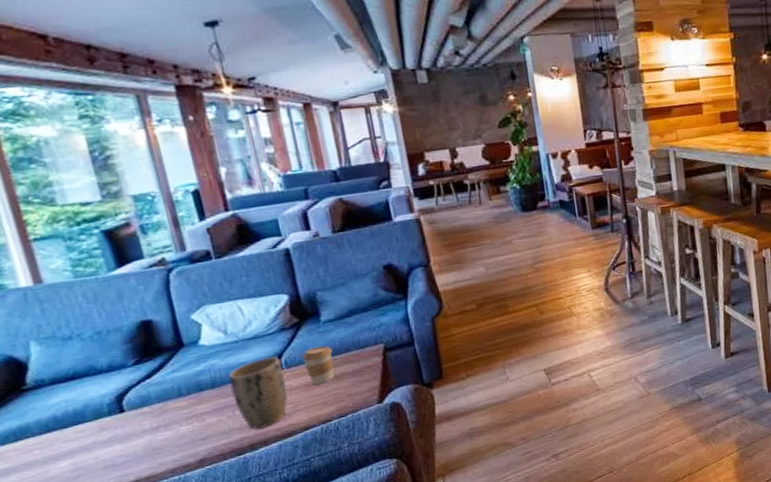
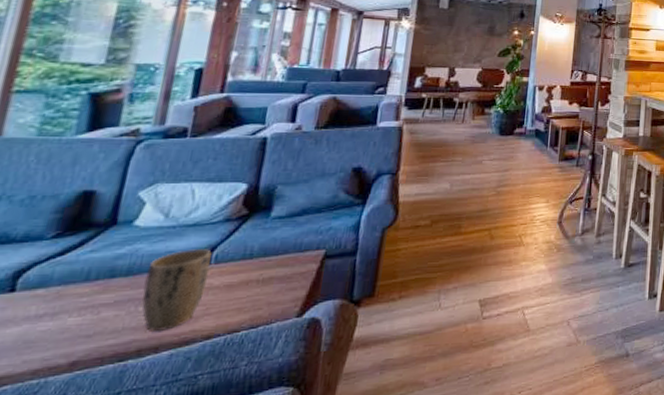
coffee cup: present [301,345,335,386] -> none [234,243,271,287]

